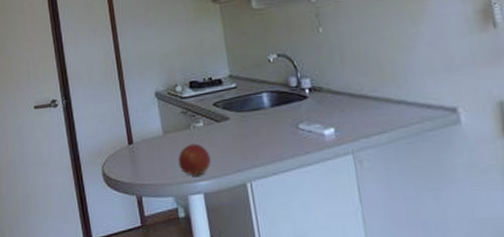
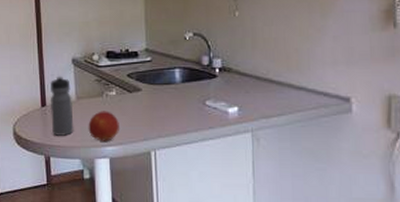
water bottle: none [134,110,164,175] -> present [49,75,74,137]

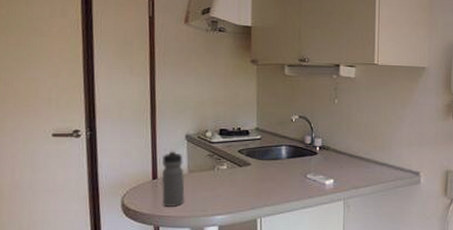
fruit: present [88,111,119,143] -> none [199,183,229,212]

